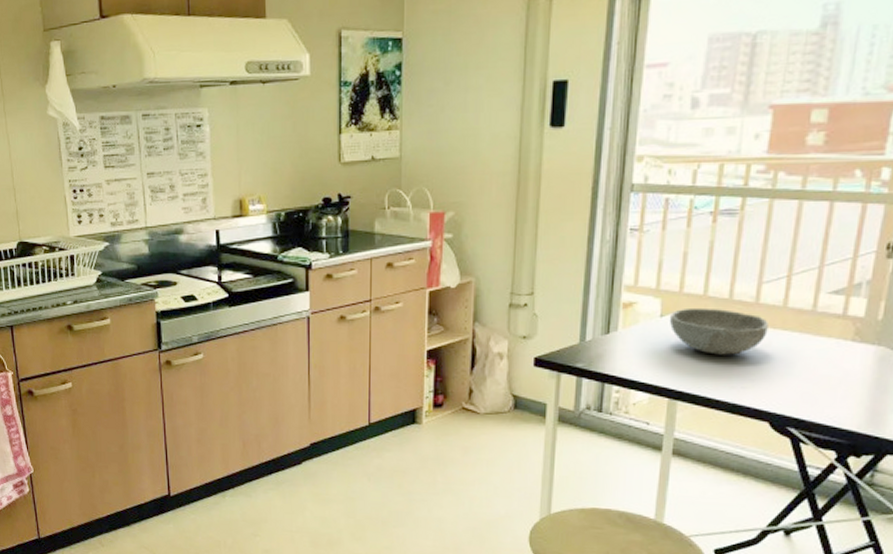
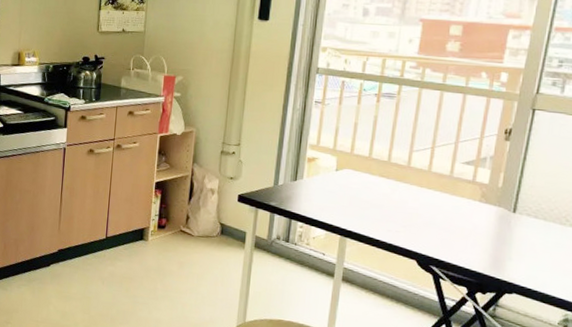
bowl: present [669,307,769,355] -> none [342,165,417,205]

